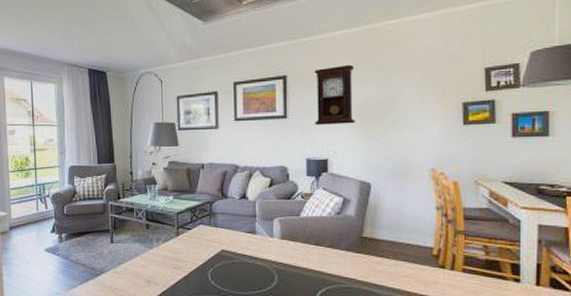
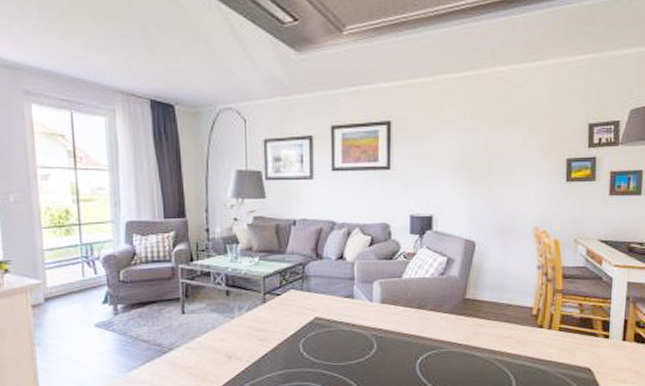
pendulum clock: present [314,64,355,125] -> none [420,112,462,178]

